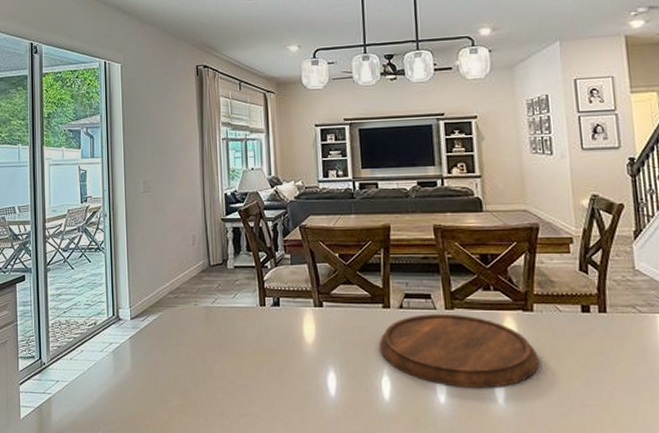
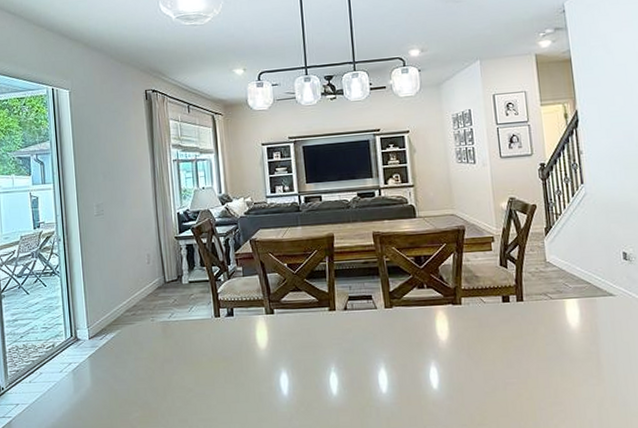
cutting board: present [380,314,539,388] -> none [327,312,468,377]

